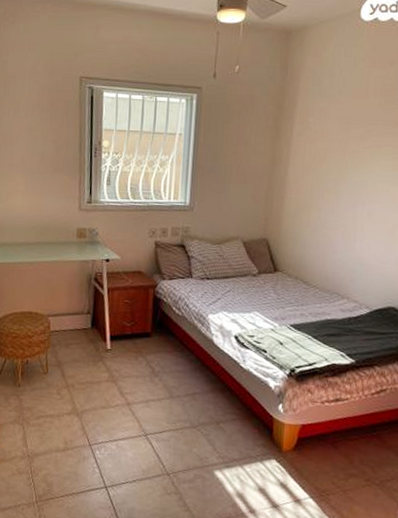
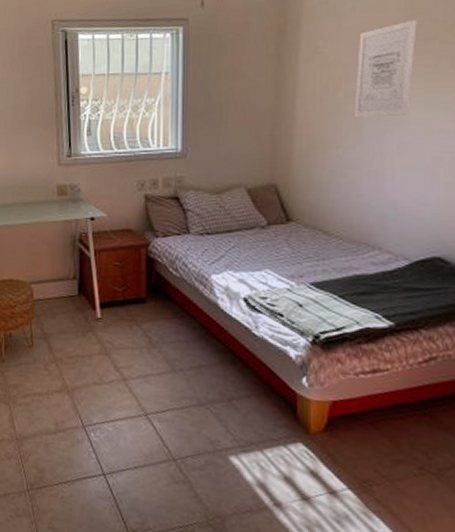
wall art: none [334,106,389,188] -> present [354,19,417,118]

